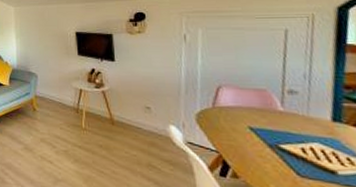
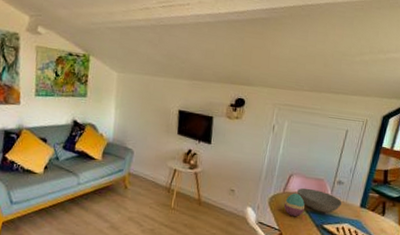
decorative egg: none [216,107,247,136] -> present [283,193,305,217]
bowl: none [232,101,303,130] -> present [297,188,342,213]

